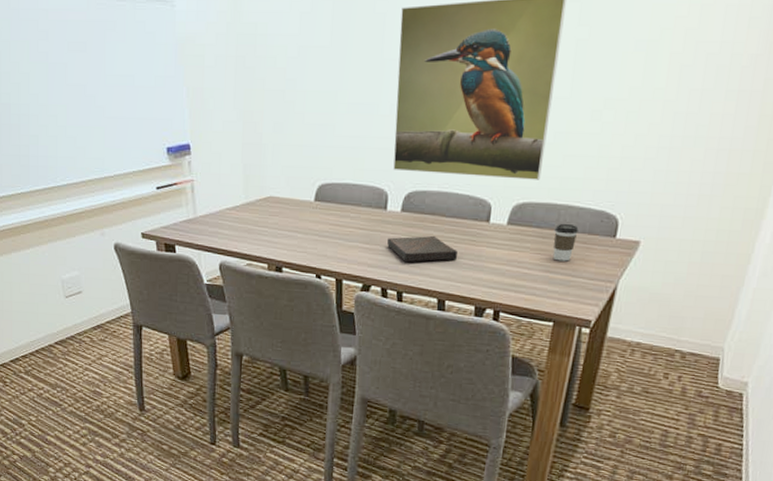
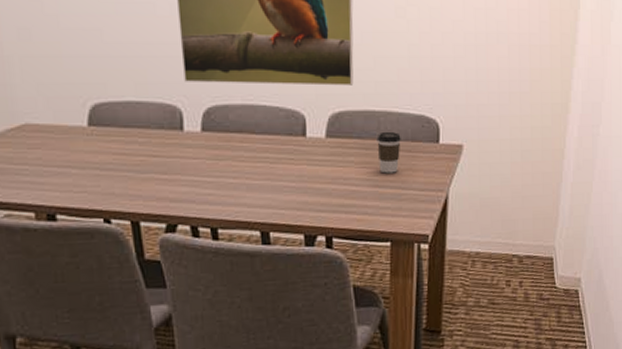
book: present [387,235,458,263] -> none [190,157,277,193]

